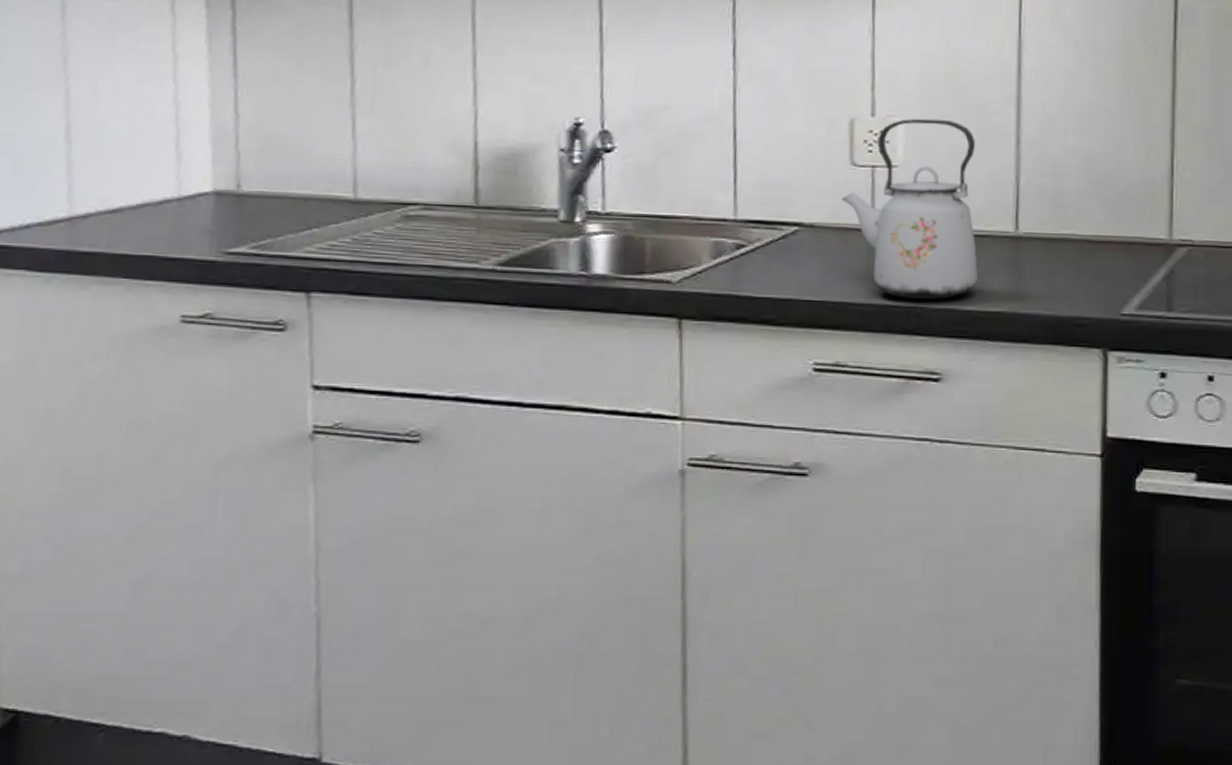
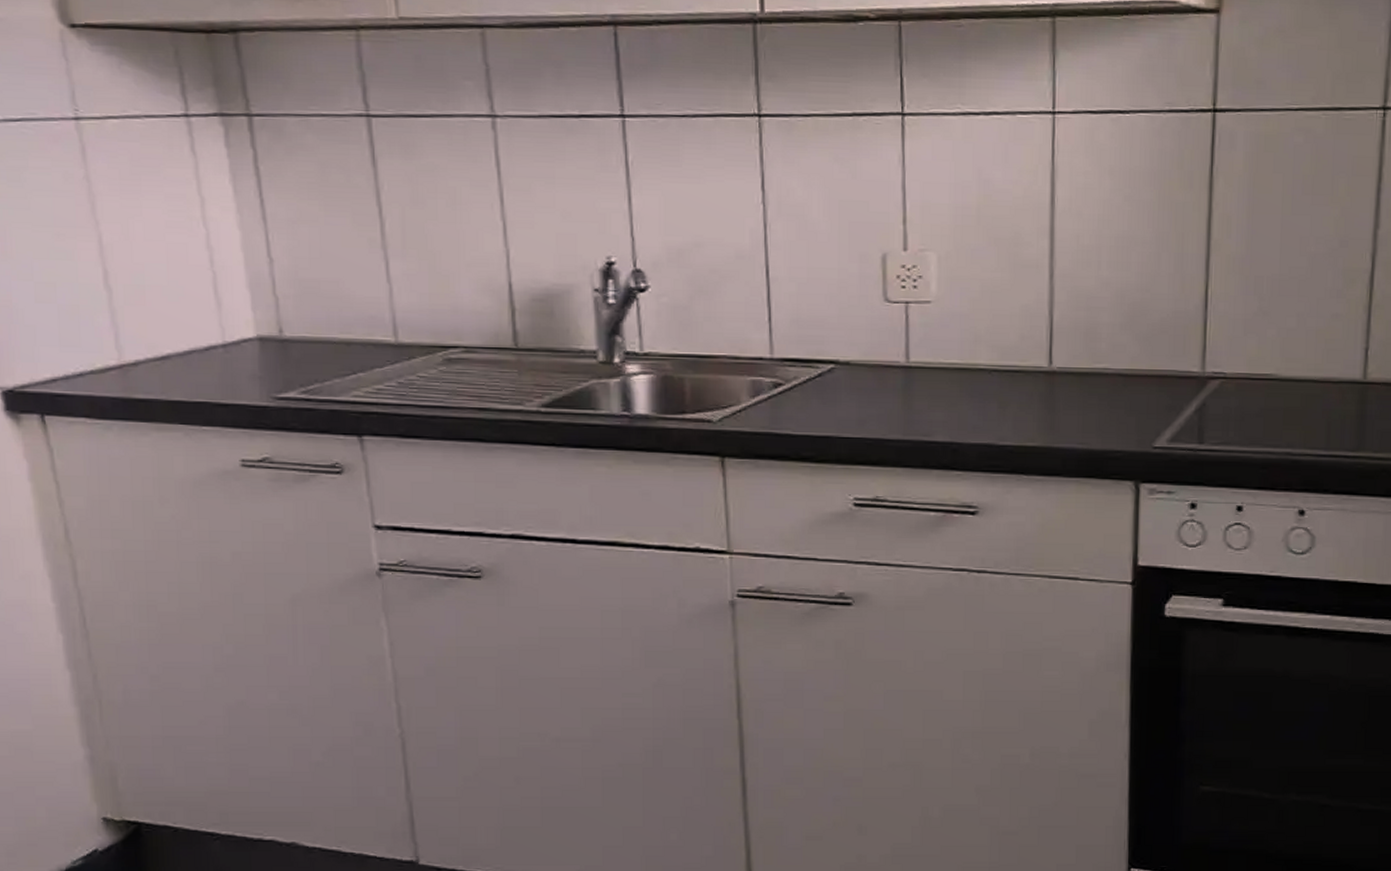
kettle: present [841,118,978,300] -> none [875,252,1013,436]

